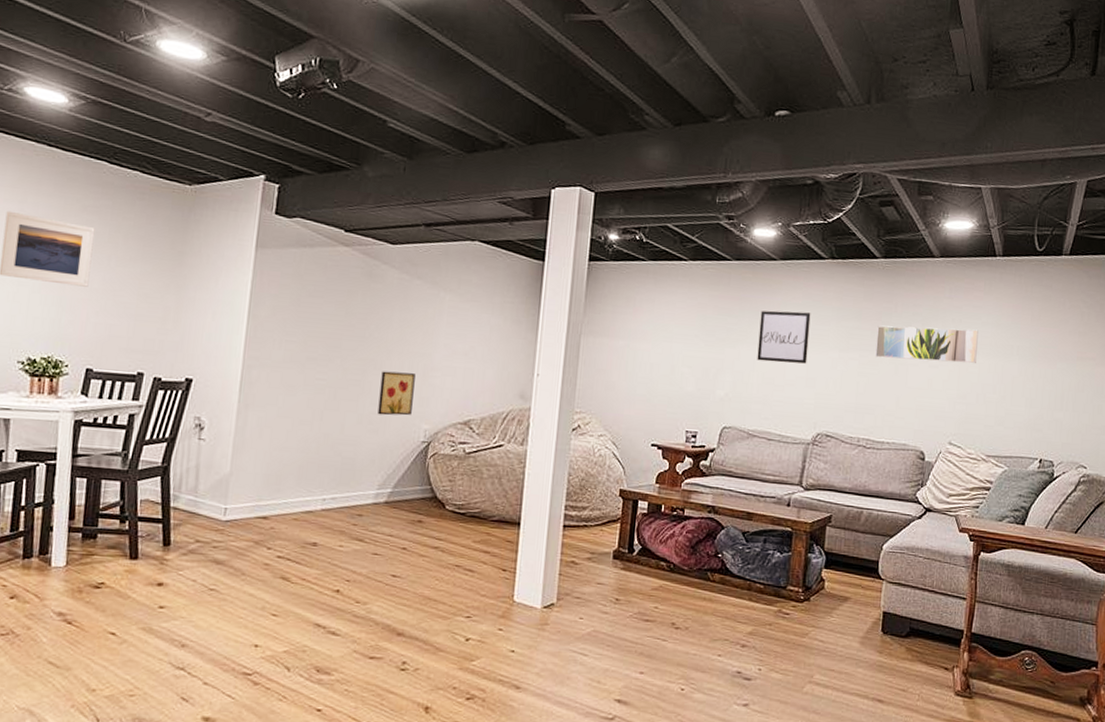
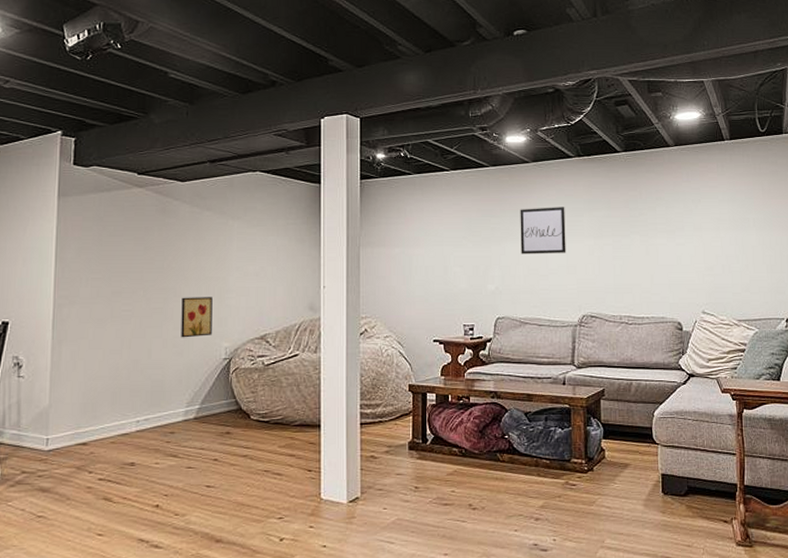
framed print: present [875,325,978,364] -> none [626,207,718,241]

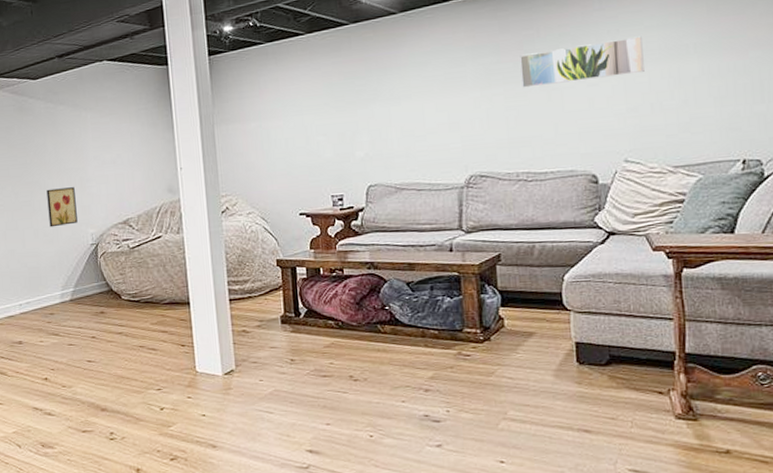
wall art: present [520,207,566,254] -> none [388,58,447,116]
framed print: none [626,207,718,241] -> present [520,36,644,88]

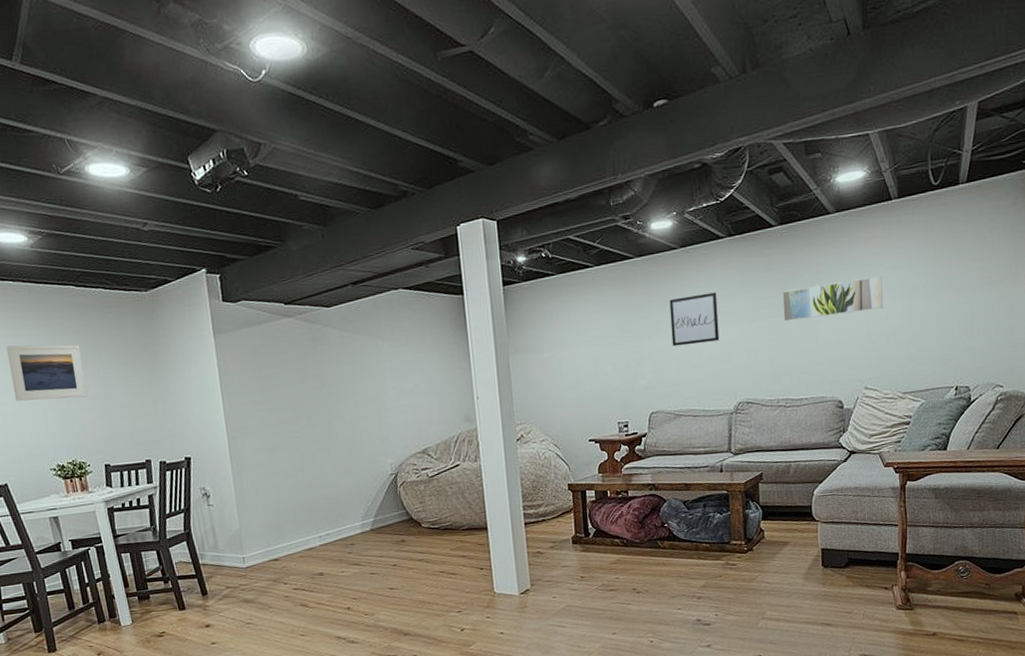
wall art: present [46,187,78,228] -> none [343,417,376,458]
wall art: none [388,58,447,116] -> present [669,292,720,347]

